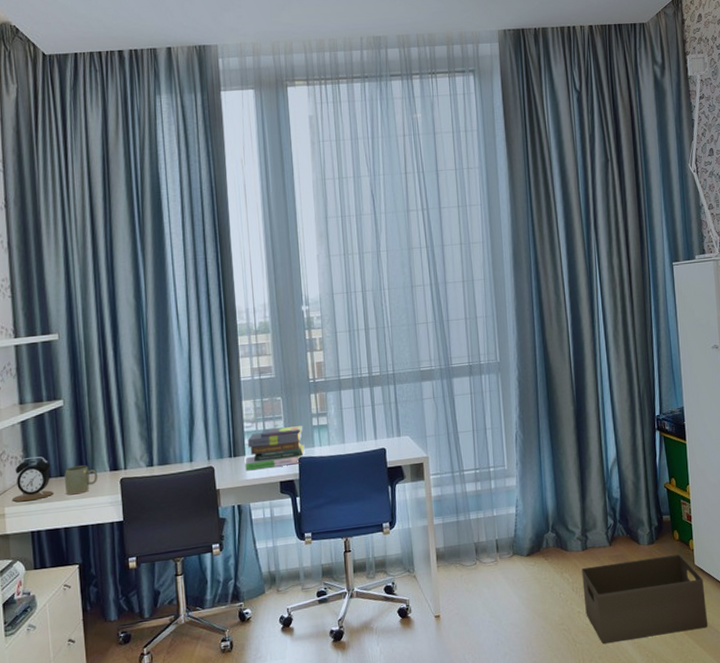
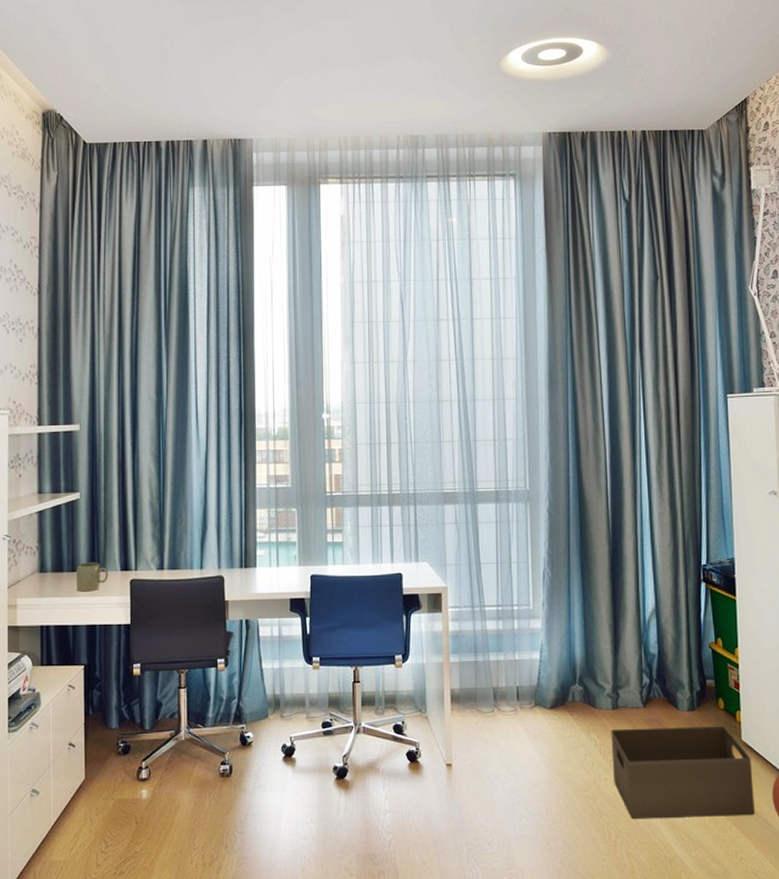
alarm clock: present [13,456,53,503] -> none [25,548,64,594]
books: present [245,426,305,471] -> none [255,541,318,584]

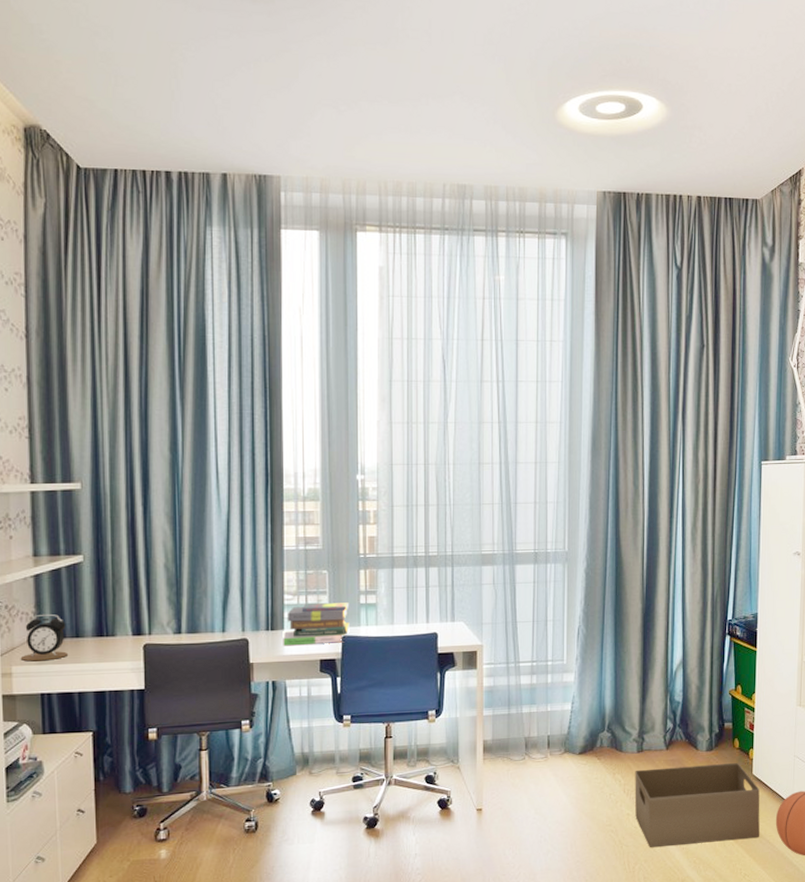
alarm clock: none [25,548,64,594] -> present [21,613,67,662]
mug: present [75,562,109,592] -> none [80,627,119,658]
books: none [255,541,318,584] -> present [283,603,350,646]

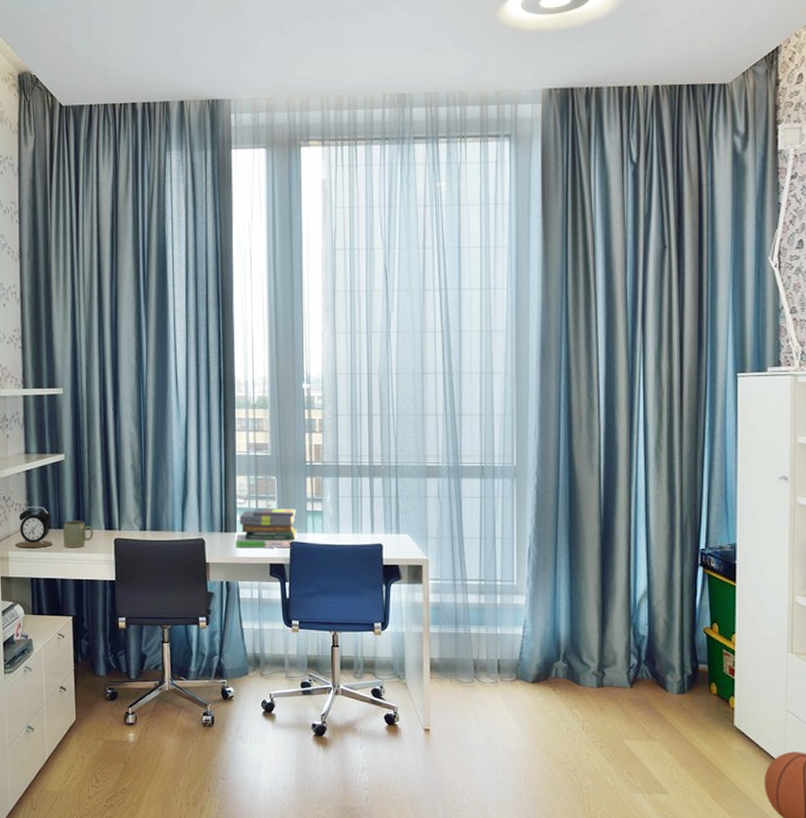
mug: none [80,627,119,658] -> present [62,521,94,548]
storage basket: present [634,763,760,847] -> none [595,706,744,799]

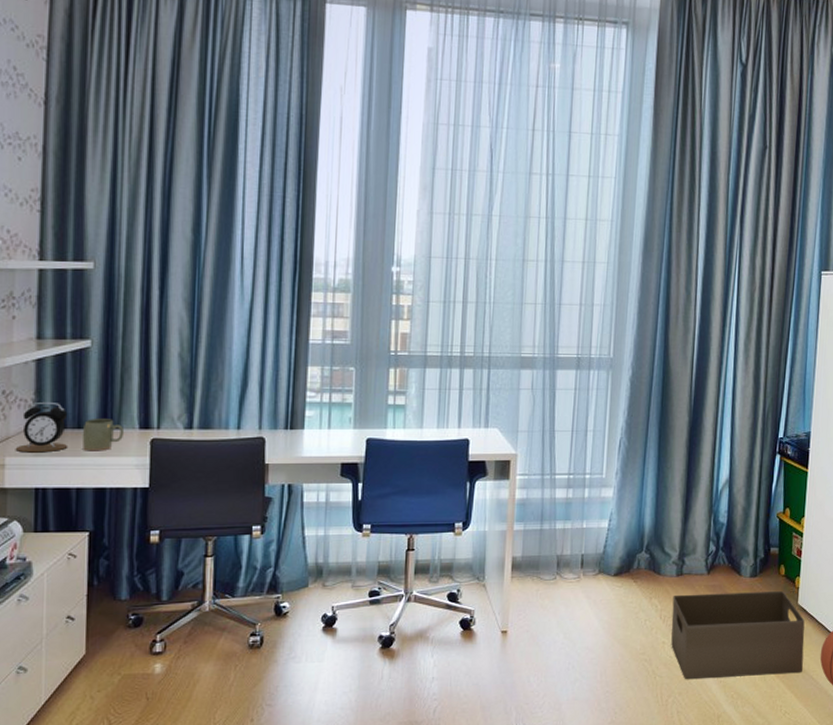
books: present [235,508,297,549] -> none [302,402,377,447]
storage basket: none [595,706,744,799] -> present [671,591,805,679]

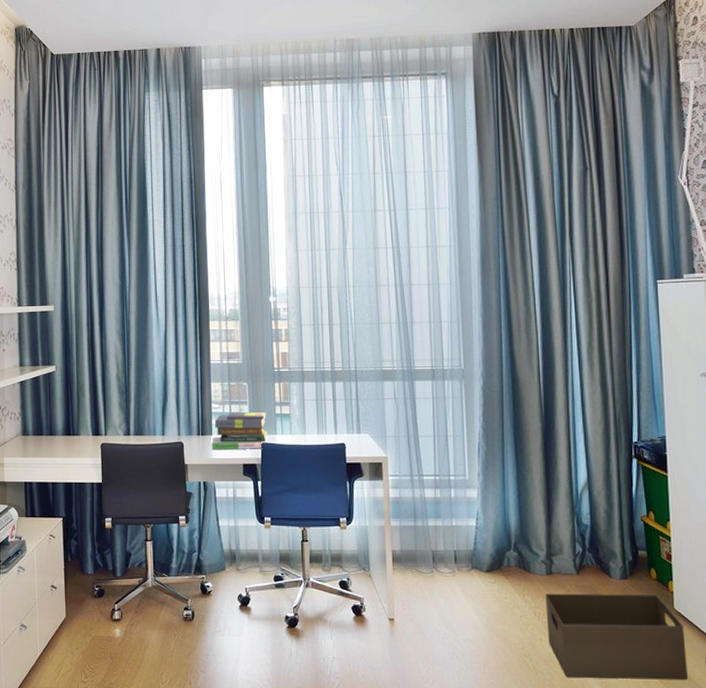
alarm clock: present [16,401,68,453] -> none [11,414,44,454]
mug: present [81,419,125,451] -> none [53,427,82,453]
books: none [302,402,377,447] -> present [211,412,268,450]

